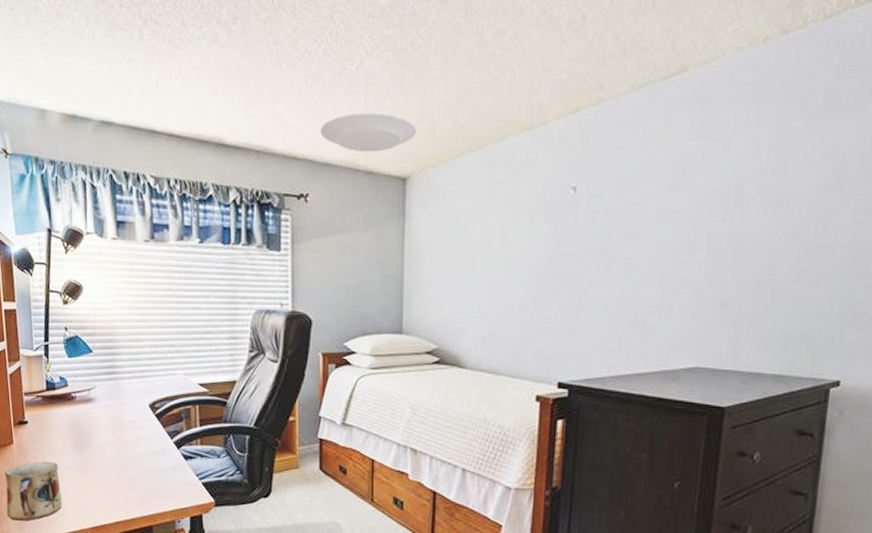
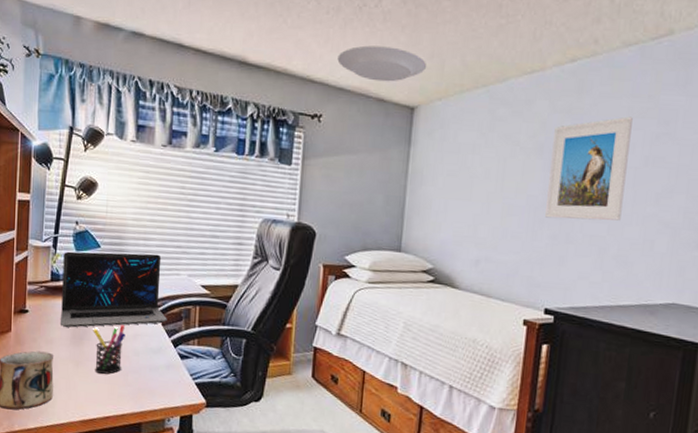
laptop: none [56,355,168,436] -> present [61,251,167,328]
pen holder: none [94,430,127,480] -> present [93,325,126,374]
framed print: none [554,168,645,286] -> present [545,116,633,221]

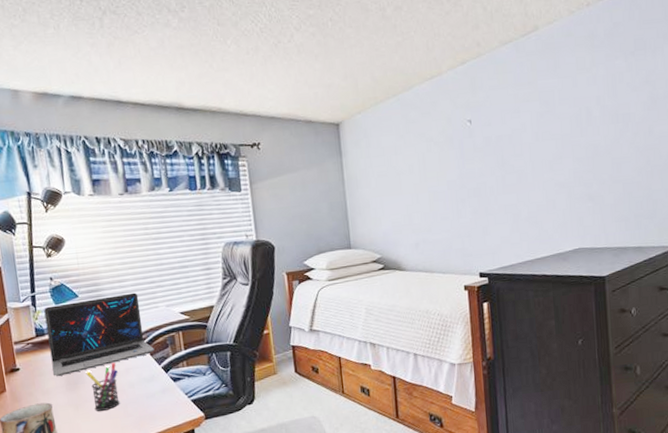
ceiling light: present [337,45,427,82] -> none [264,74,343,106]
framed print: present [545,116,633,221] -> none [459,102,526,197]

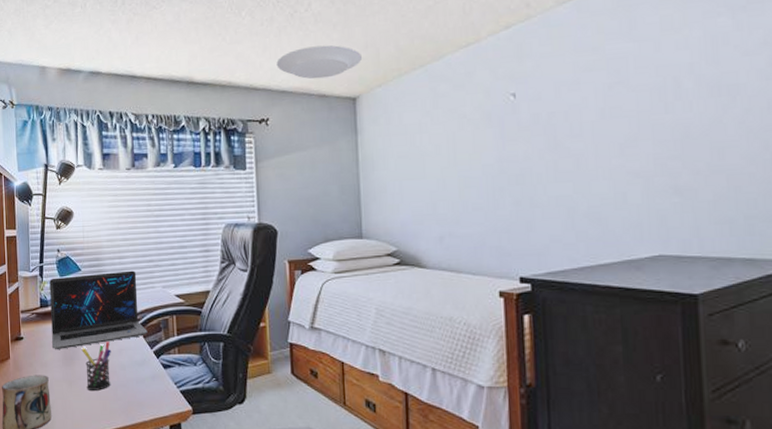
ceiling light: none [264,74,343,106] -> present [276,45,363,80]

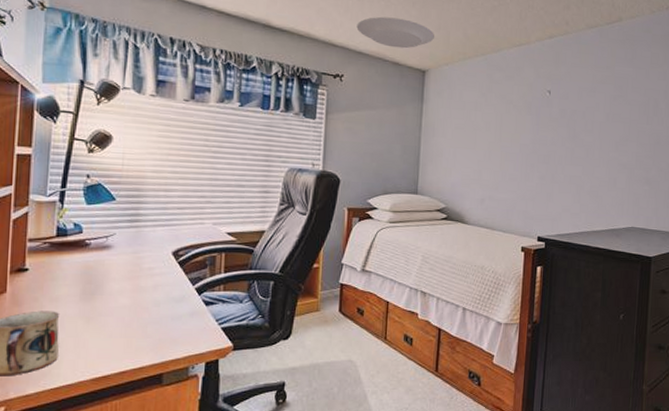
laptop: present [49,270,148,349] -> none [68,204,191,283]
pen holder: present [81,342,111,391] -> none [106,277,144,328]

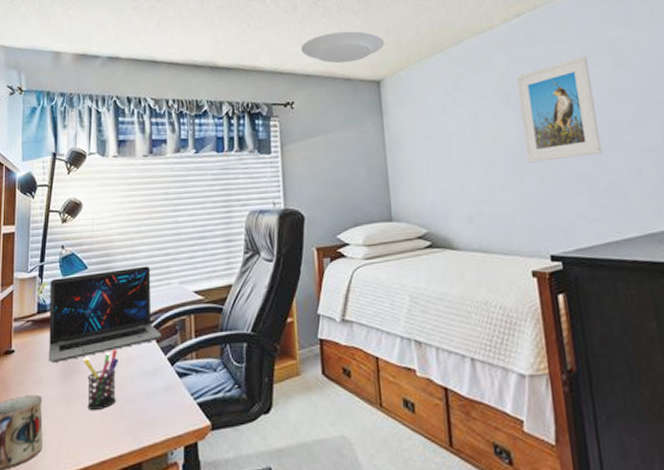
laptop: none [68,204,191,283] -> present [49,266,162,362]
pen holder: none [106,277,144,328] -> present [83,349,118,410]
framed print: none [535,82,596,164] -> present [516,55,602,163]

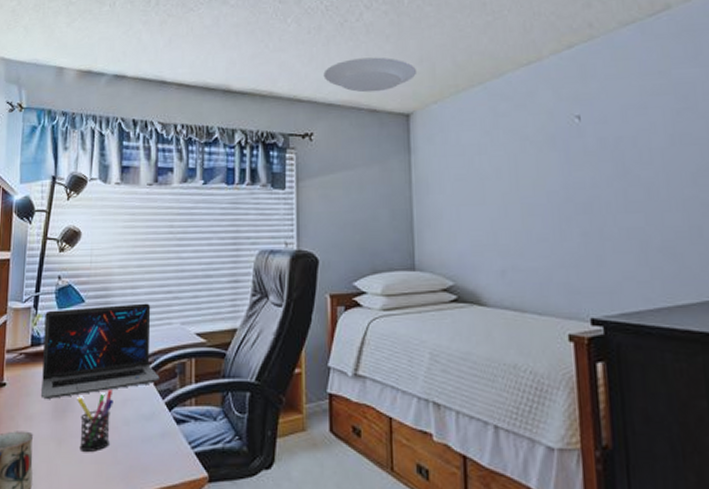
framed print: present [516,55,602,163] -> none [564,95,658,214]

